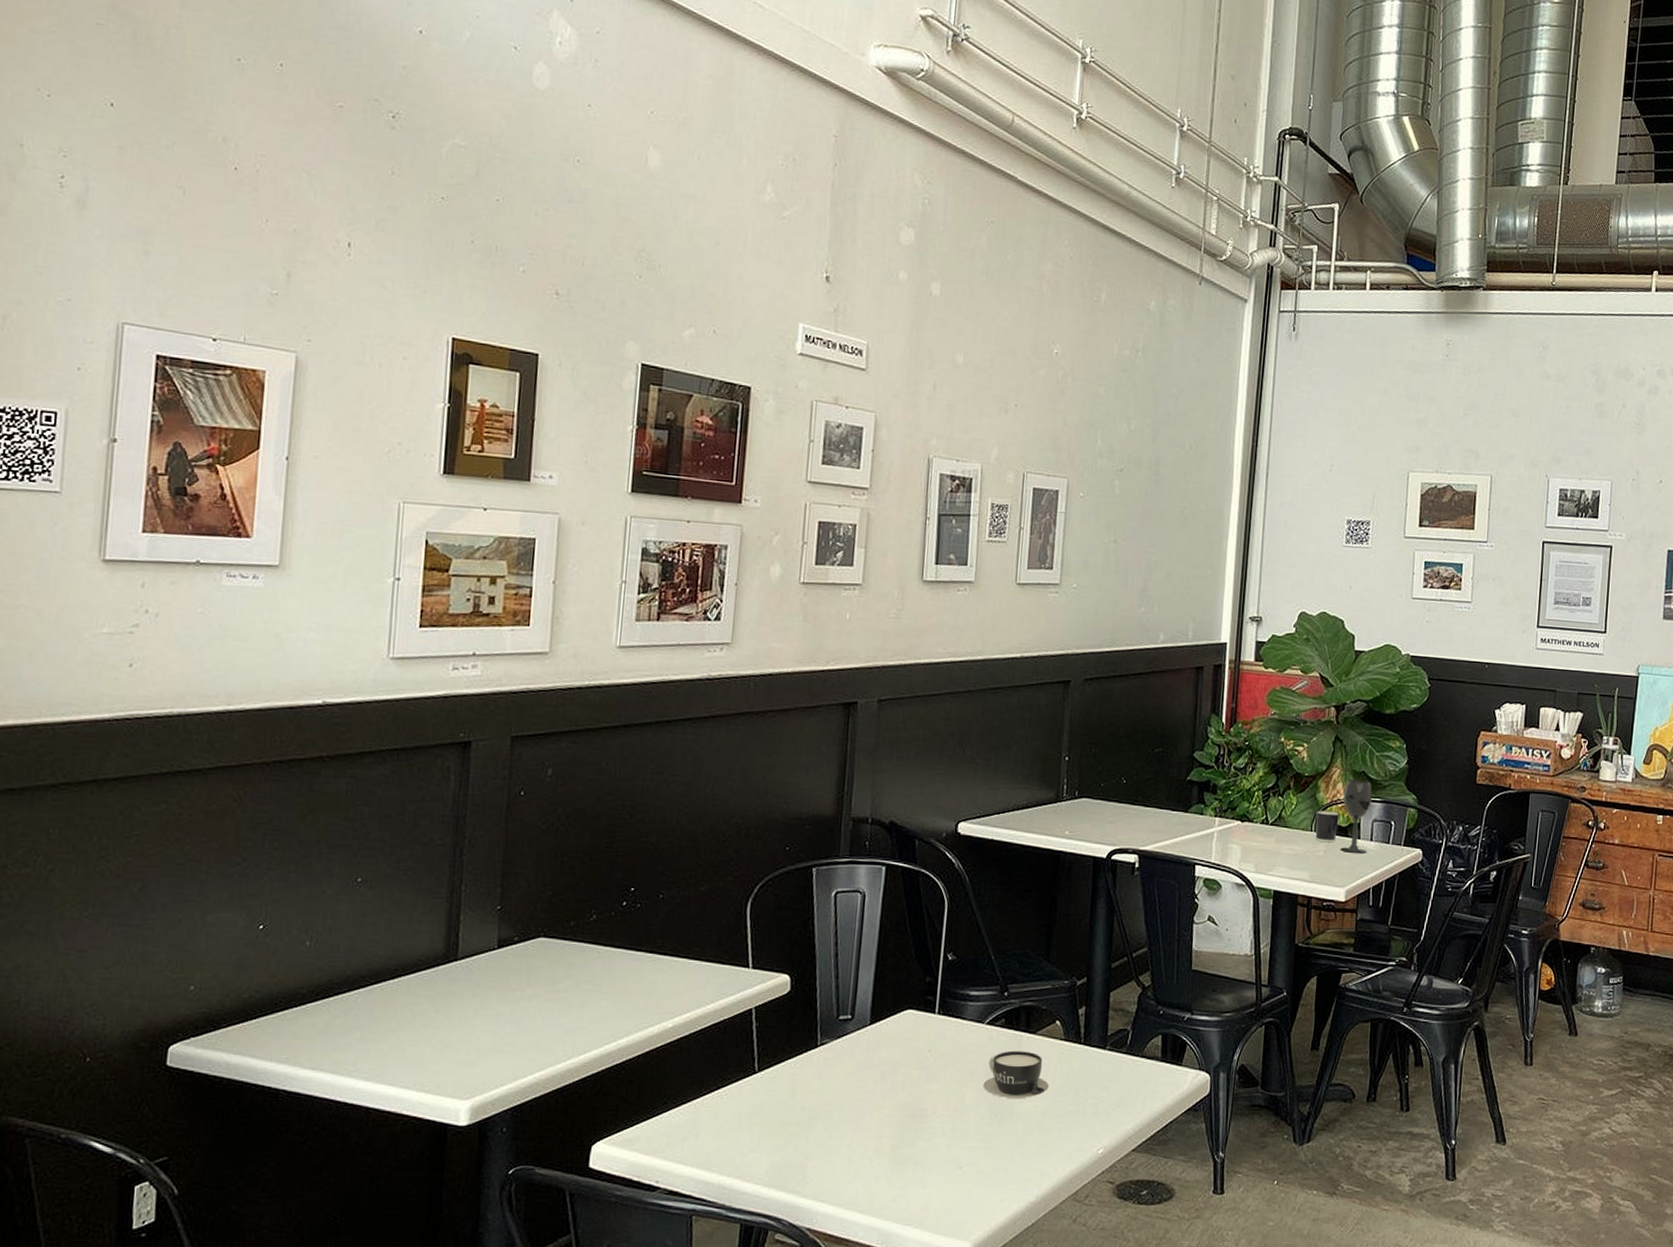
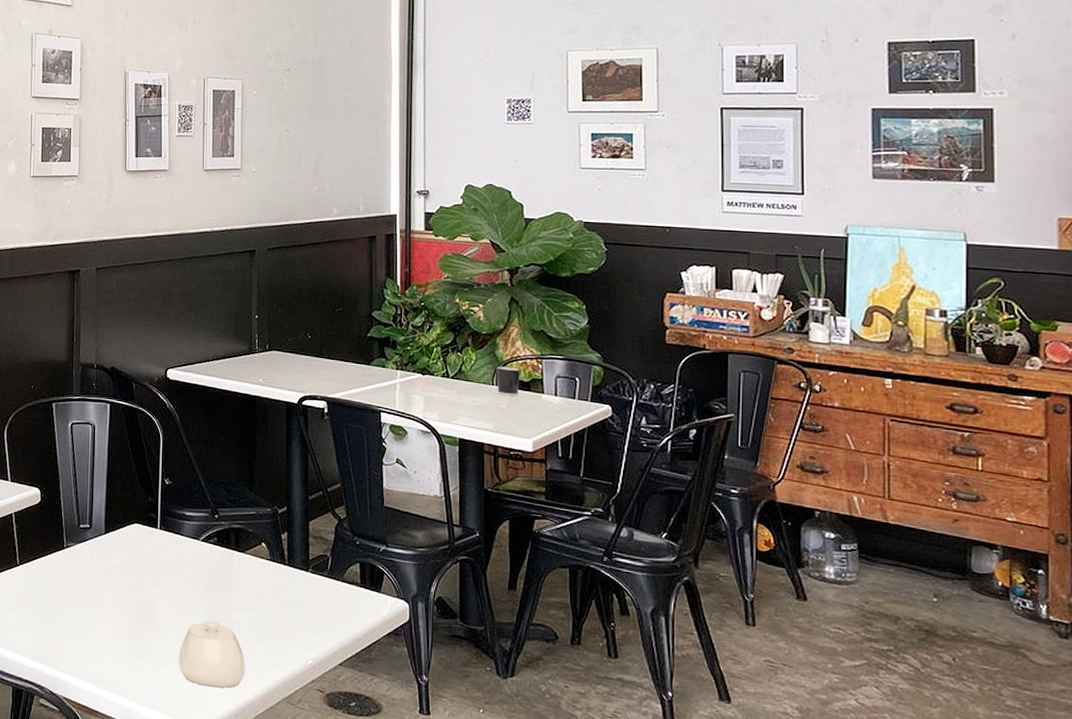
sugar bowl: none [950,1116,1029,1193] -> present [178,620,246,688]
teacup: present [983,1050,1049,1099] -> none [201,565,259,608]
wine glass: present [1340,779,1373,853] -> none [523,338,554,407]

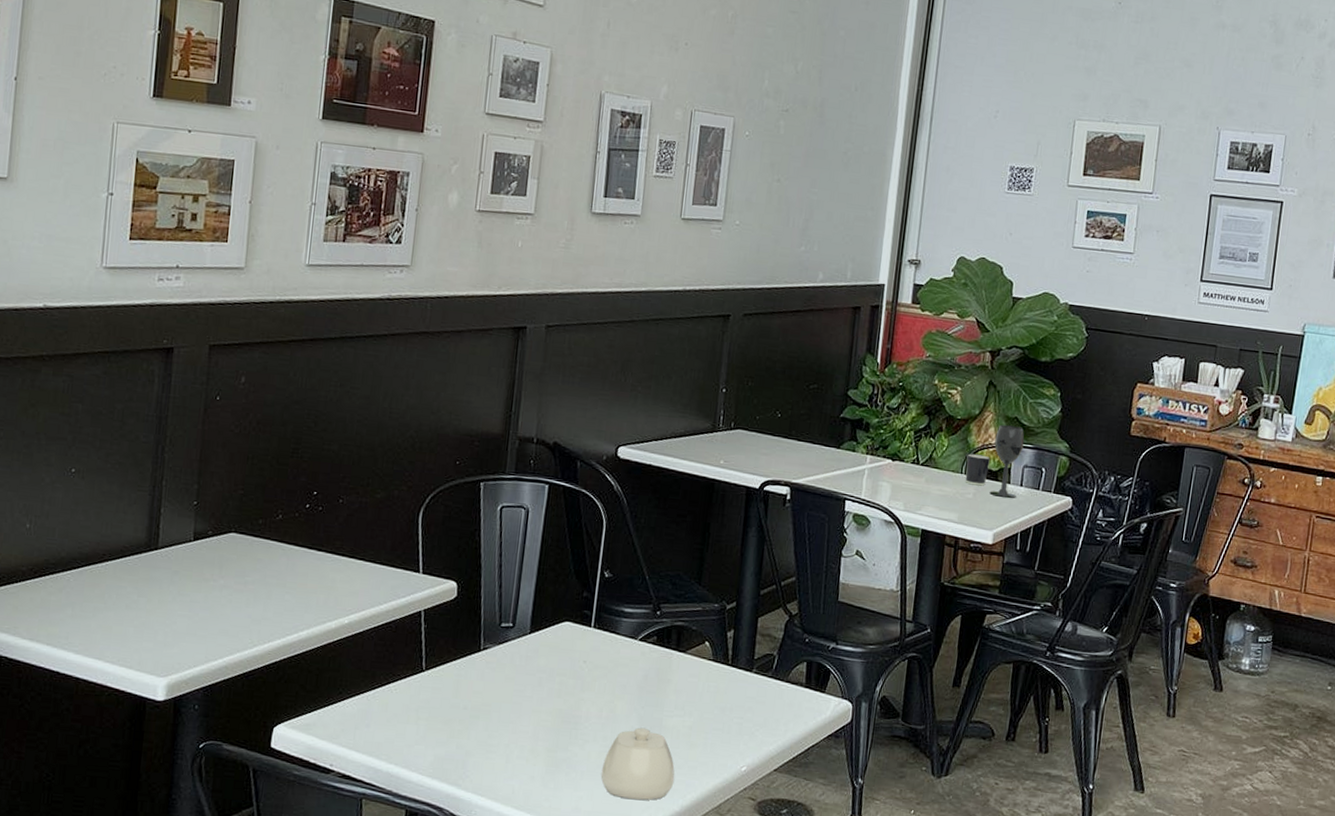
wine glass: none [523,338,554,407] -> present [989,424,1025,498]

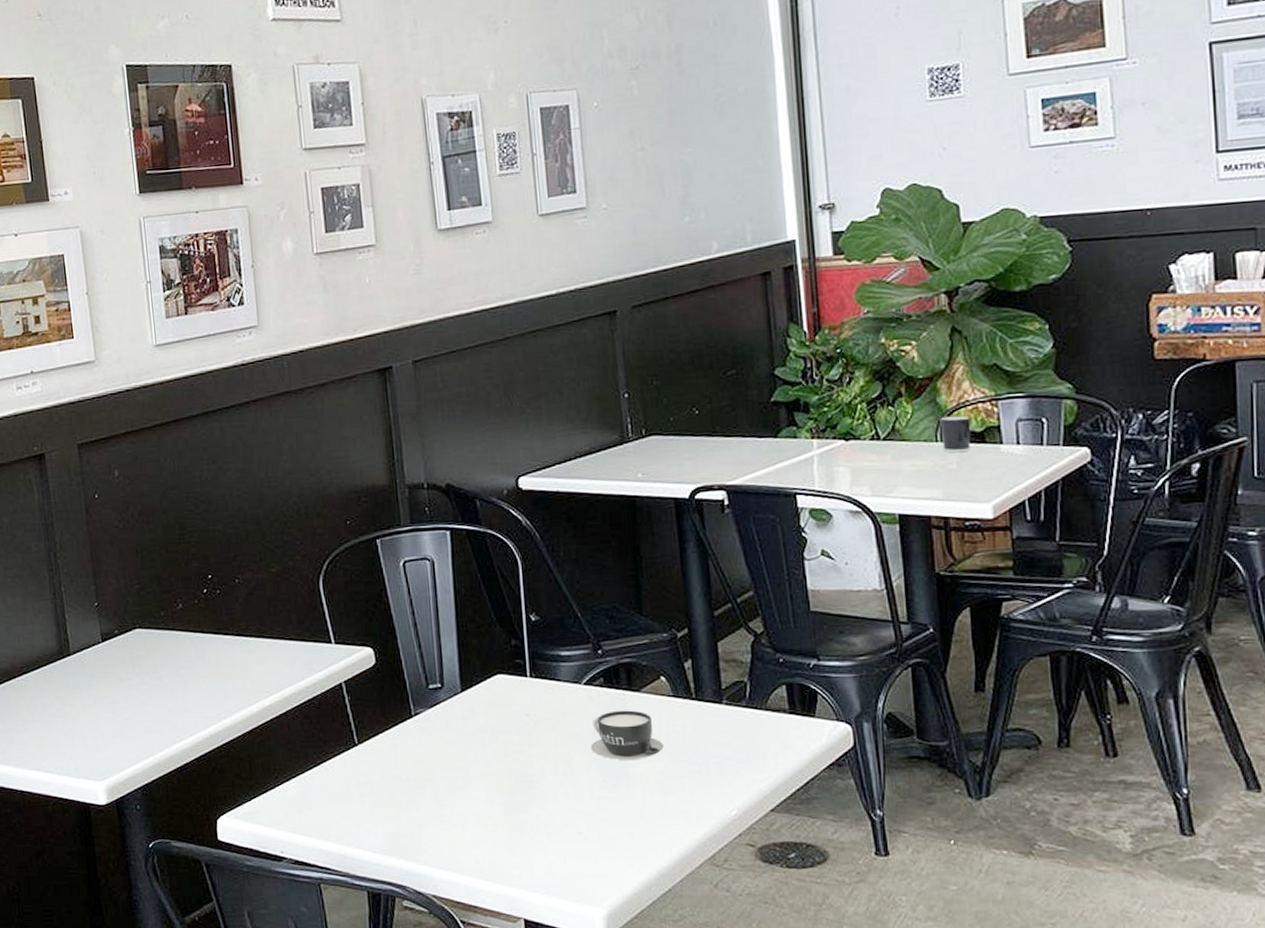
sugar bowl: present [600,727,675,801] -> none [569,779,656,859]
teacup: none [634,667,697,714] -> present [590,710,664,761]
wine glass: present [989,424,1025,498] -> none [972,374,1014,462]

